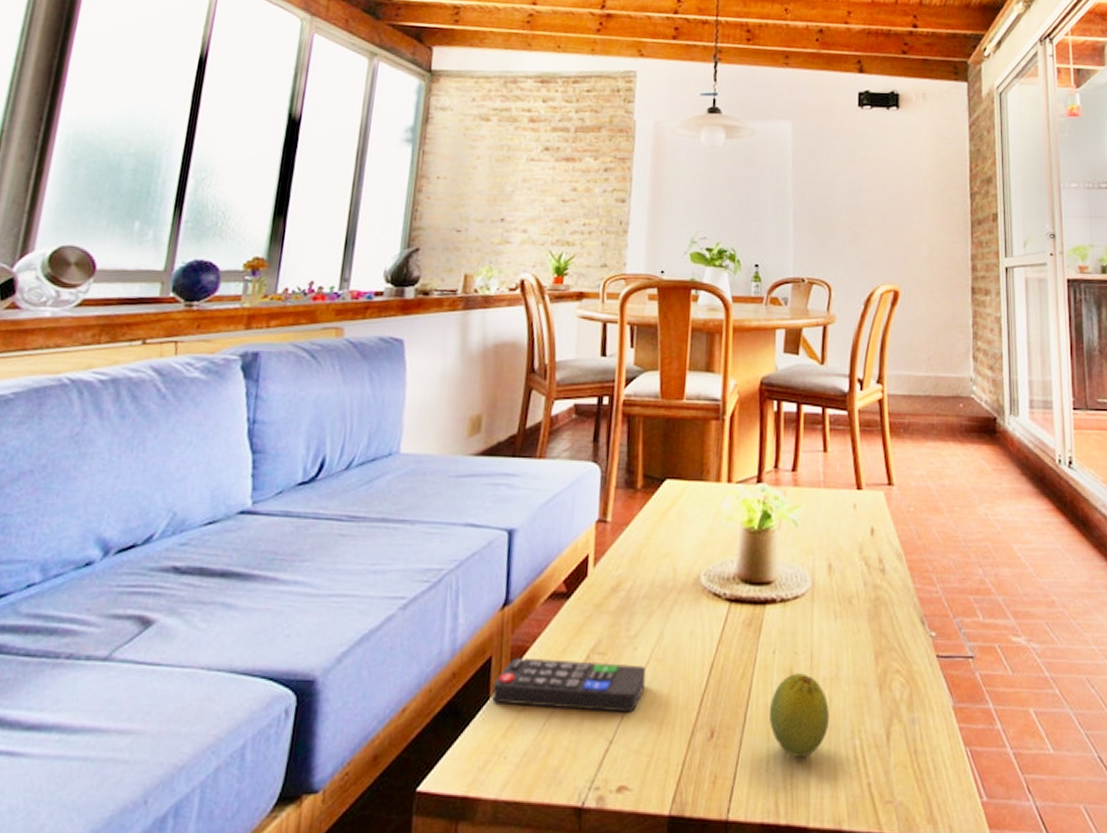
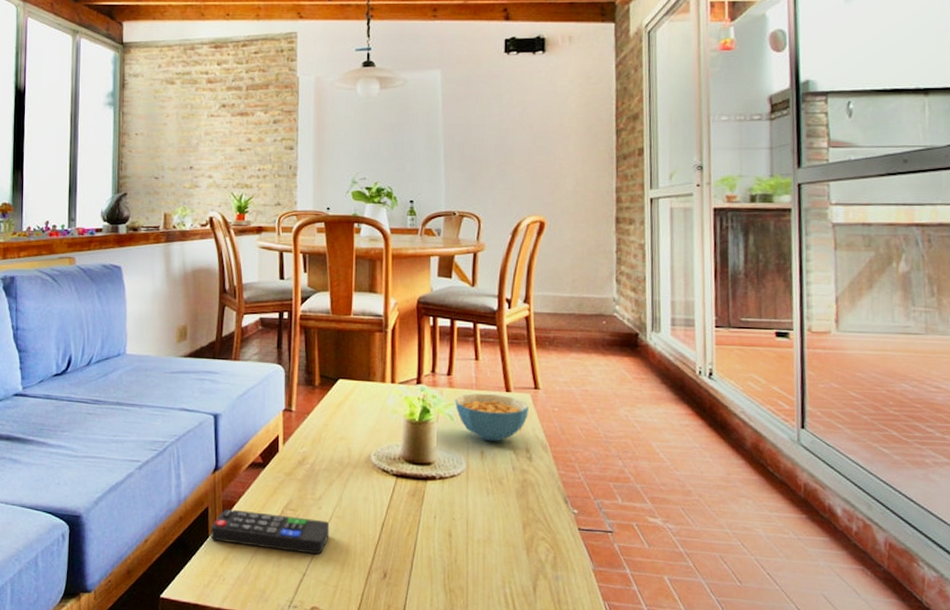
fruit: present [768,673,829,757] -> none [431,534,483,598]
cereal bowl: none [800,492,882,552] -> present [455,393,529,442]

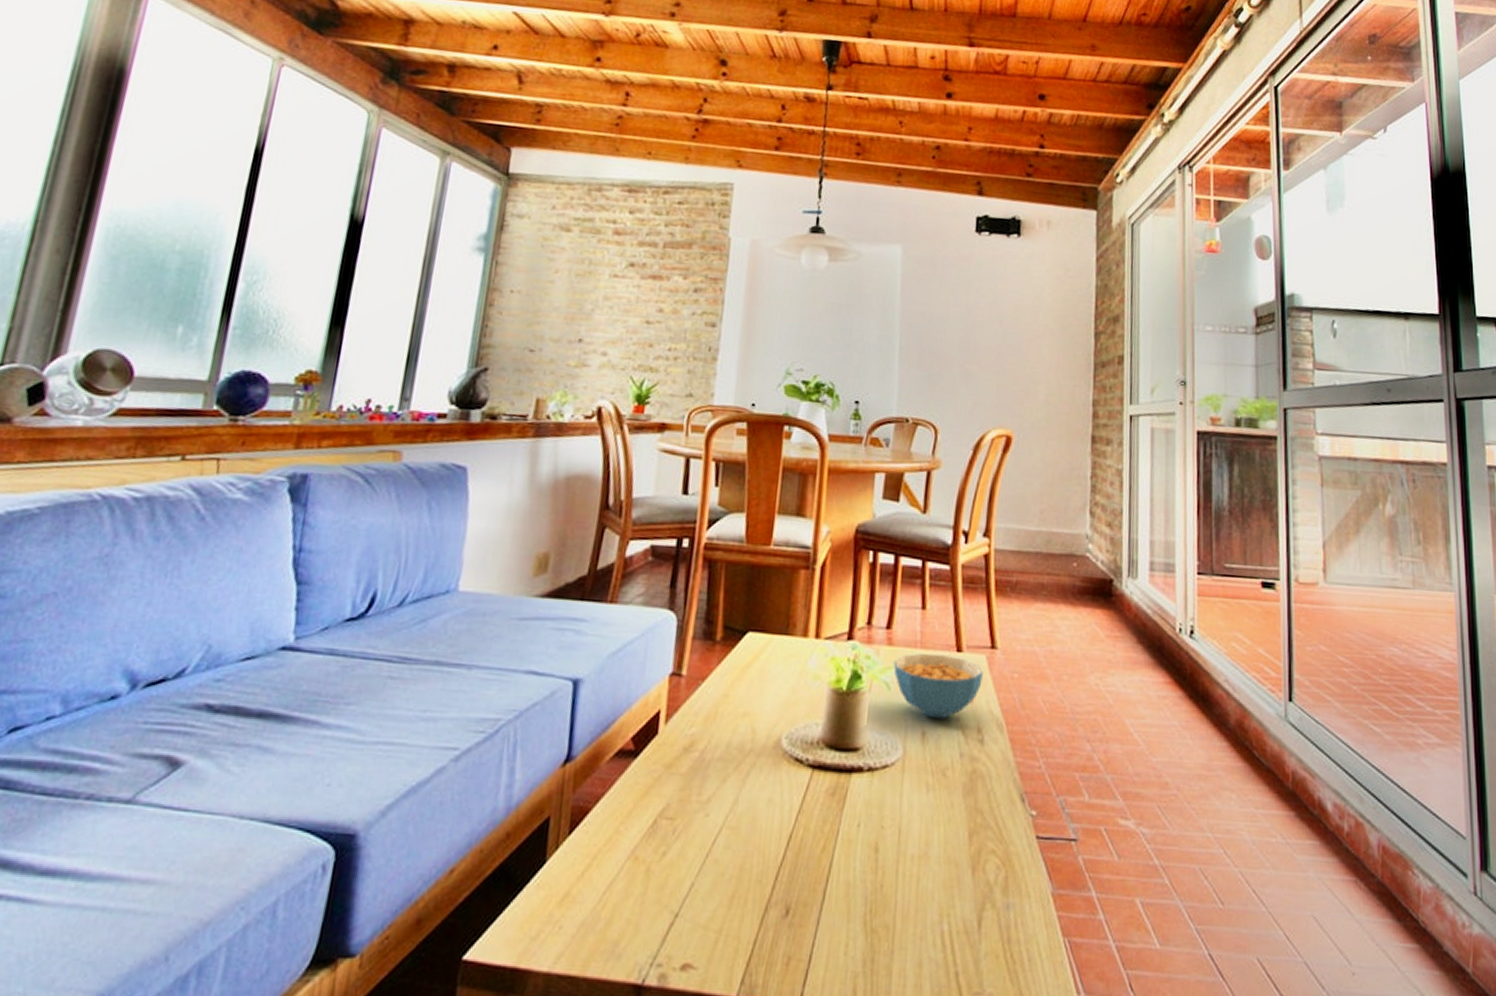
remote control: present [211,509,330,555] -> none [549,819,718,884]

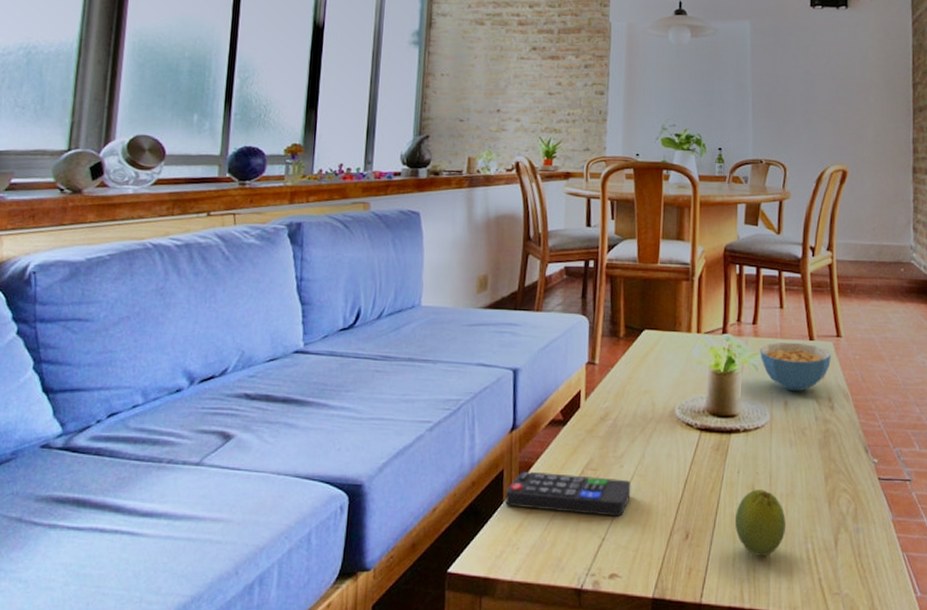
remote control: none [549,819,718,884] -> present [505,471,631,517]
fruit: none [850,849,917,941] -> present [734,489,786,556]

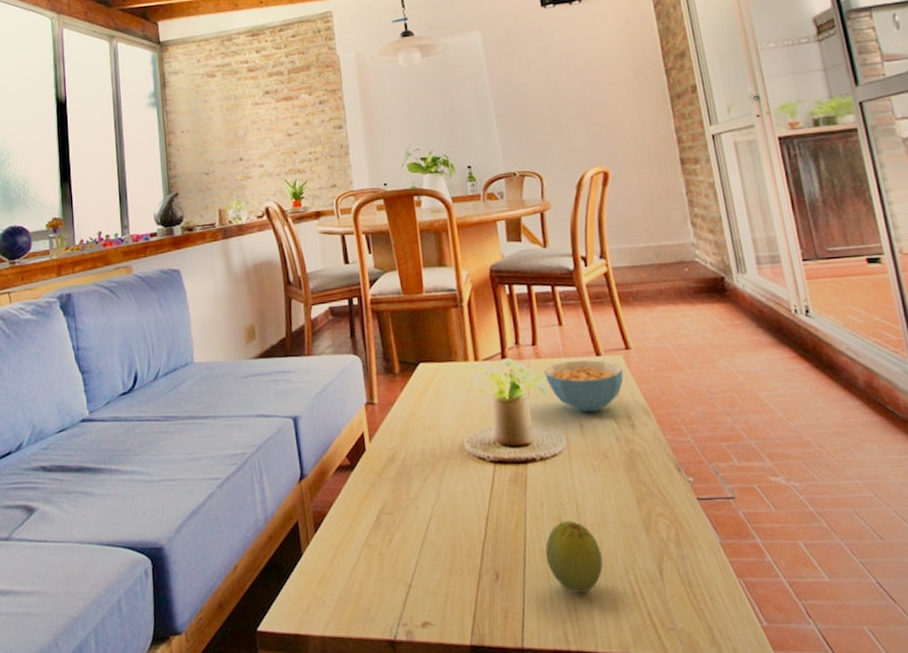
remote control: present [505,471,631,517] -> none [304,520,432,562]

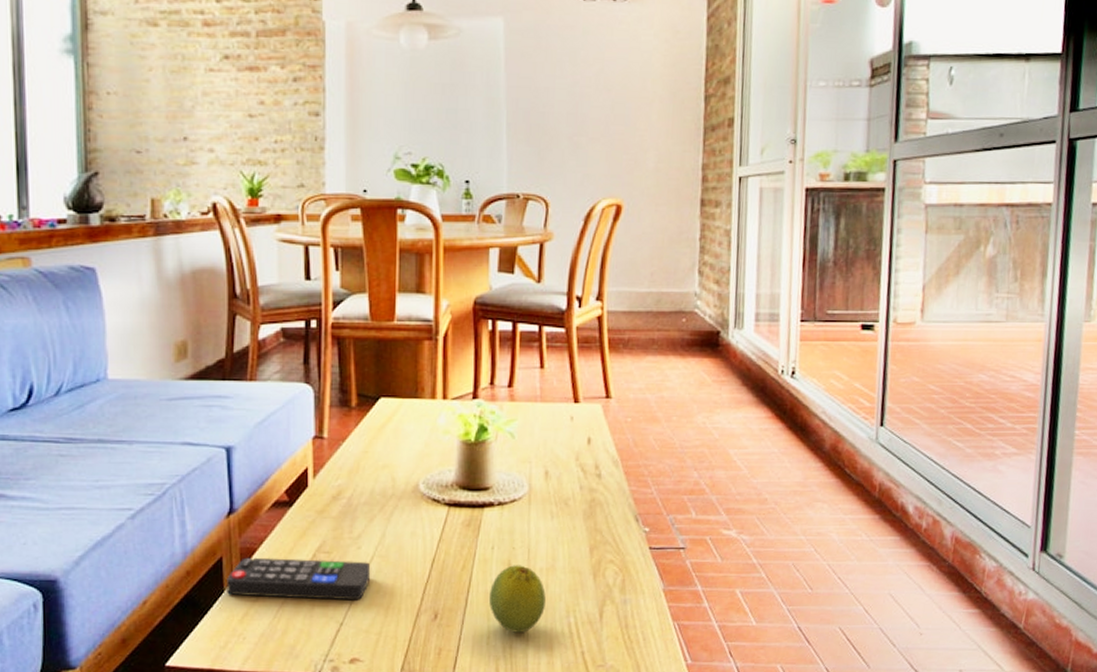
remote control: none [304,520,432,562] -> present [227,557,371,601]
cereal bowl: present [544,359,624,413] -> none [516,406,599,460]

